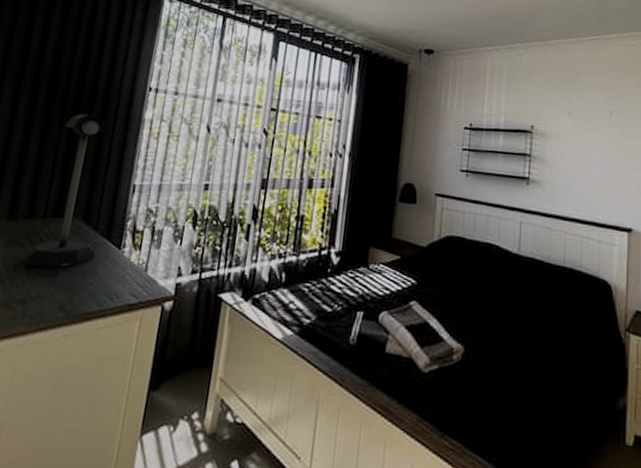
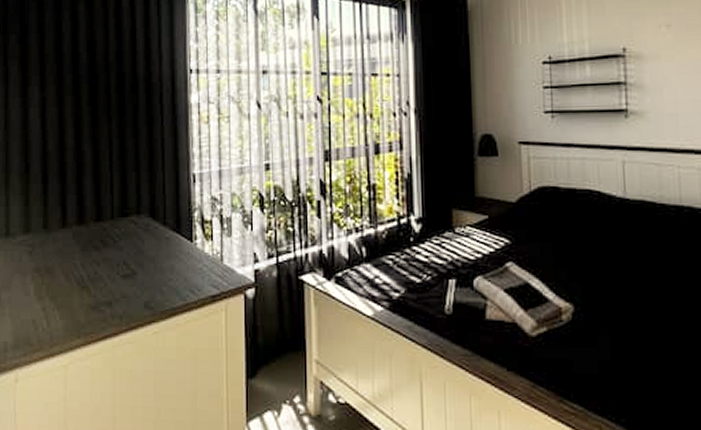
desk lamp: present [24,114,108,268] -> none [101,106,168,268]

